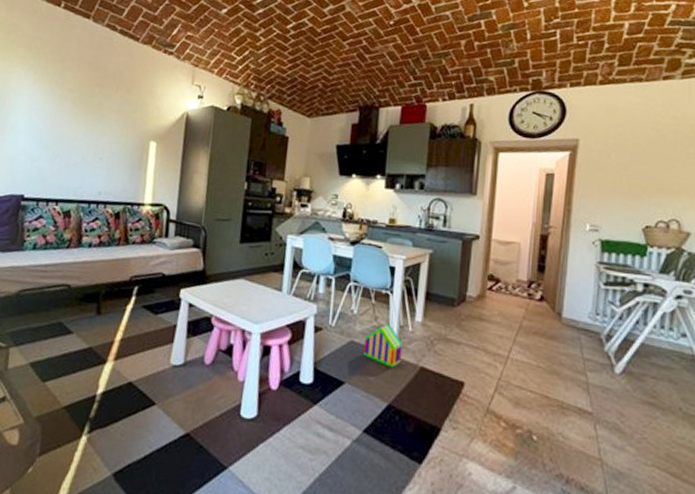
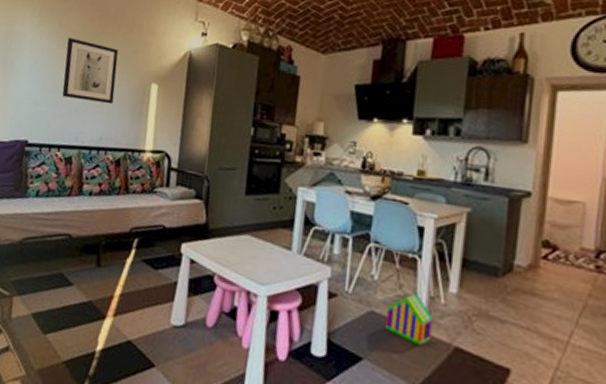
wall art: none [60,95,117,161] -> present [62,37,119,105]

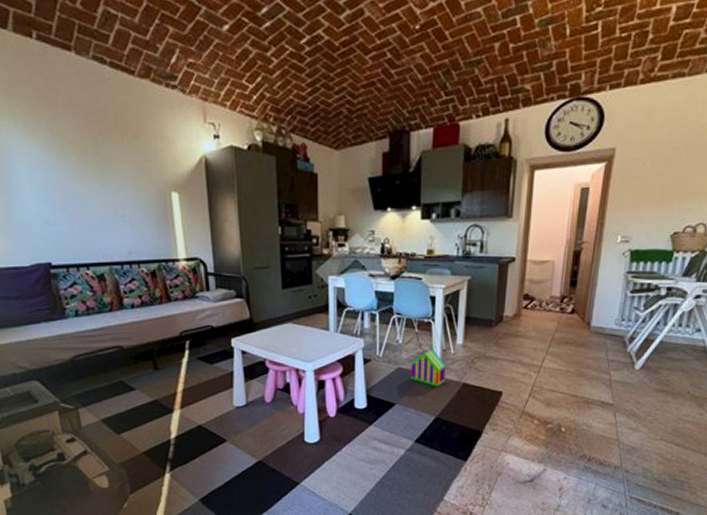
wall art: present [62,37,119,105] -> none [66,148,135,217]

